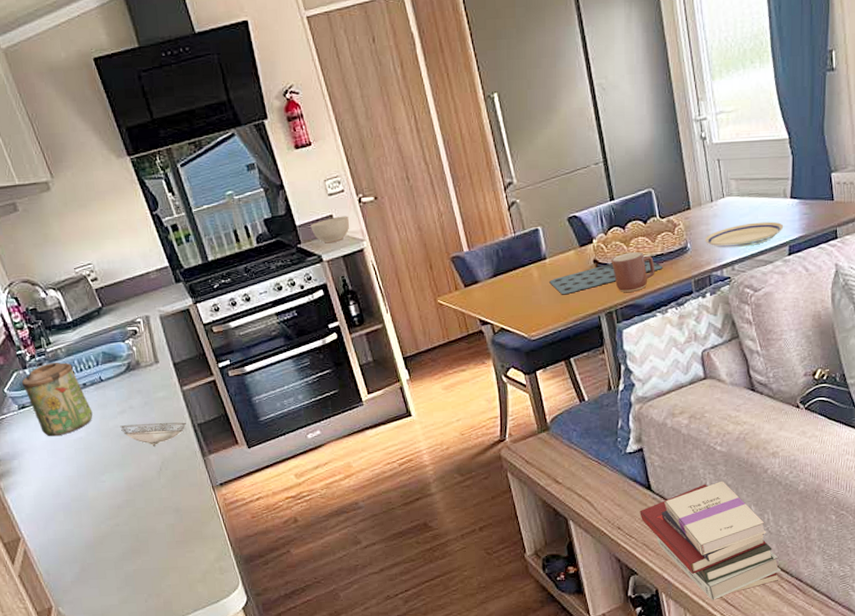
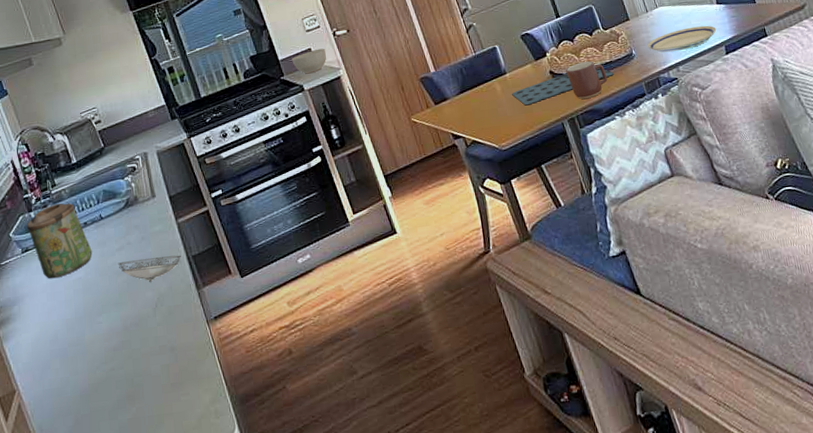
books: present [640,481,781,600] -> none [633,279,790,415]

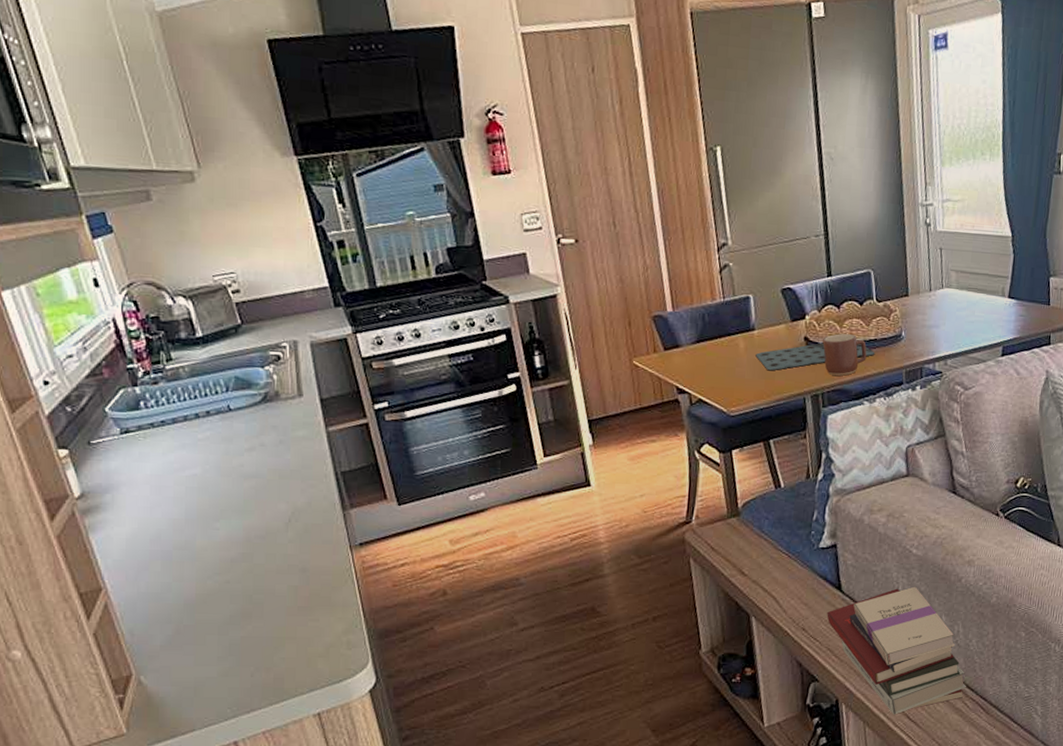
canister: present [26,203,92,279] -> none [128,382,214,471]
dish: present [118,255,182,282] -> none [245,465,328,493]
bowl: present [292,48,326,74] -> none [499,255,544,284]
books: none [633,279,790,415] -> present [827,586,966,715]
plate: present [647,25,717,53] -> none [920,318,1000,343]

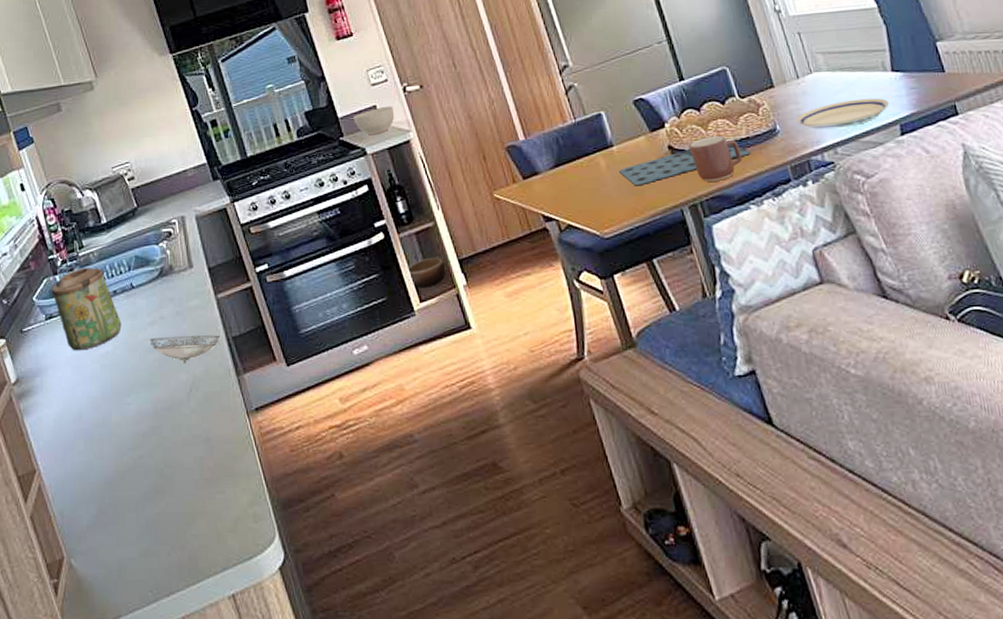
canister: none [128,382,214,471] -> present [51,267,122,351]
dish: none [245,465,328,493] -> present [149,335,221,363]
bowl: none [499,255,544,284] -> present [353,106,394,136]
bowl: none [535,414,575,443] -> present [407,256,446,288]
books: present [827,586,966,715] -> none [762,414,966,581]
plate: none [920,318,1000,343] -> present [796,98,890,130]

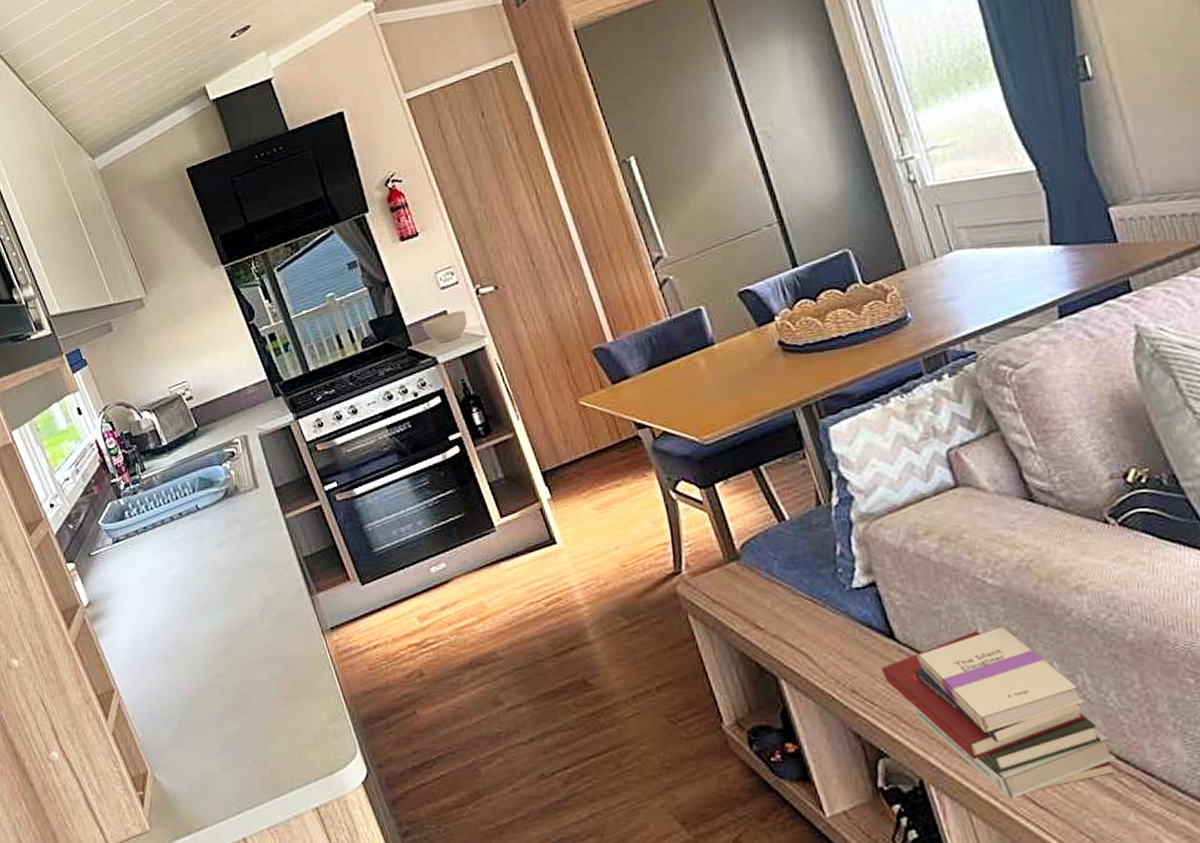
canister: present [51,267,122,351] -> none [116,490,190,574]
dish: present [149,335,221,363] -> none [218,555,291,584]
bowl: present [407,256,446,288] -> none [486,469,528,503]
placemat: present [619,145,750,186] -> none [721,337,875,387]
mug: present [689,135,742,183] -> none [802,327,866,380]
books: none [762,414,966,581] -> present [881,626,1116,799]
plate: present [796,98,890,130] -> none [931,276,1047,317]

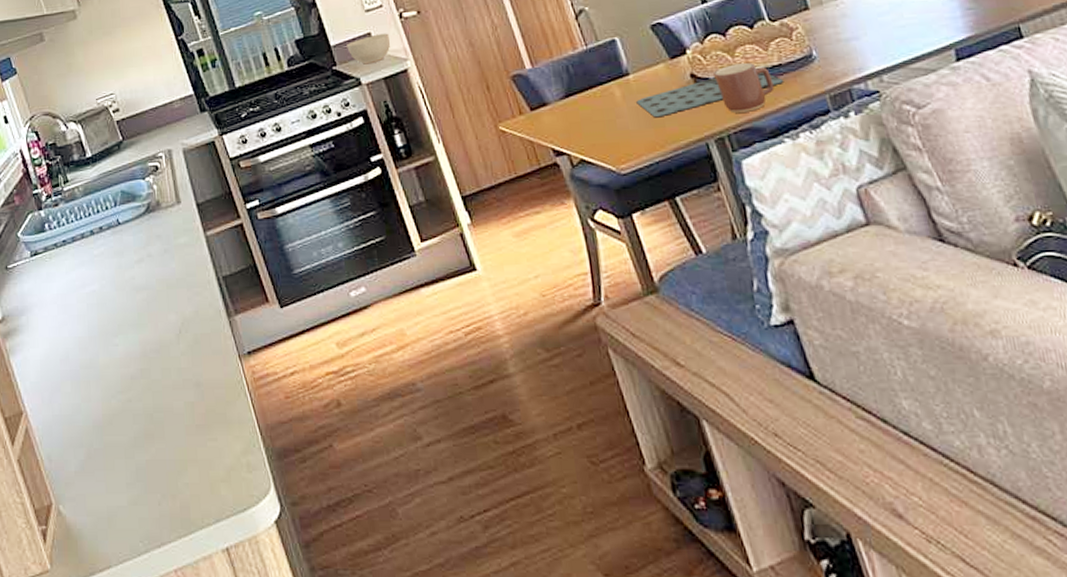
placemat: none [721,337,875,387] -> present [636,72,783,118]
mug: none [802,327,866,380] -> present [713,62,774,114]
books: present [881,626,1116,799] -> none [803,370,1043,557]

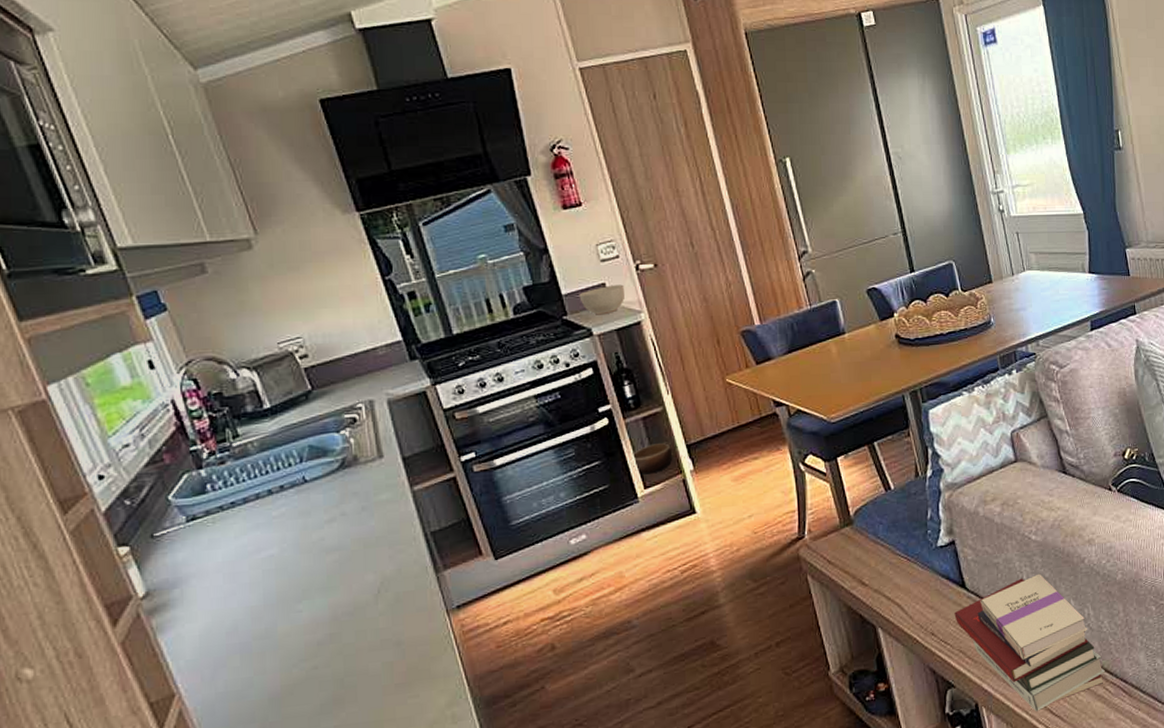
bowl: none [407,193,448,227] -> present [633,442,673,475]
placemat: present [636,72,783,118] -> none [849,335,967,373]
mug: present [713,62,774,114] -> none [914,326,960,370]
books: none [803,370,1043,557] -> present [954,573,1105,712]

